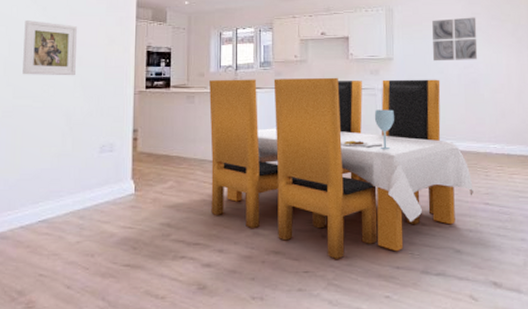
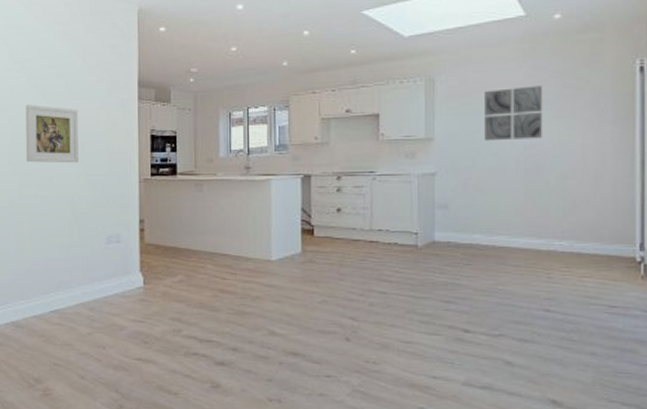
dining set: present [209,77,473,259] -> none [219,161,531,365]

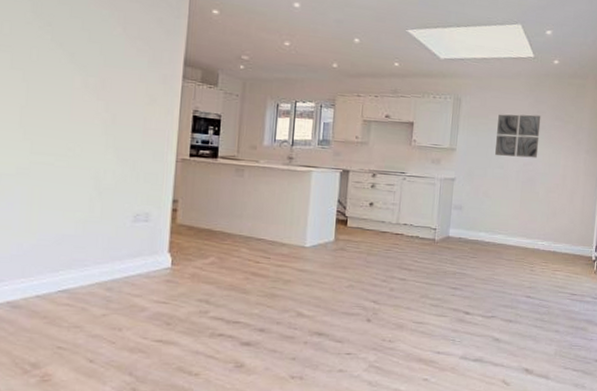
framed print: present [25,105,79,163] -> none [43,66,113,135]

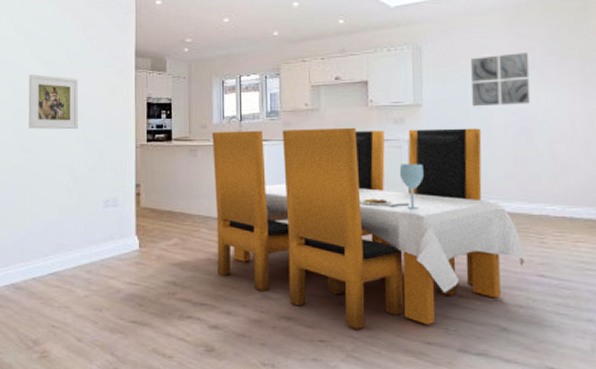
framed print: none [43,66,113,135] -> present [29,74,79,130]
dining set: none [254,153,518,343] -> present [212,127,524,329]

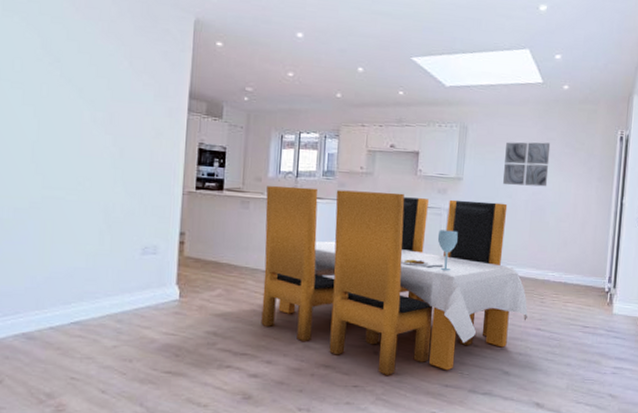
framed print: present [29,74,79,130] -> none [54,101,120,169]

